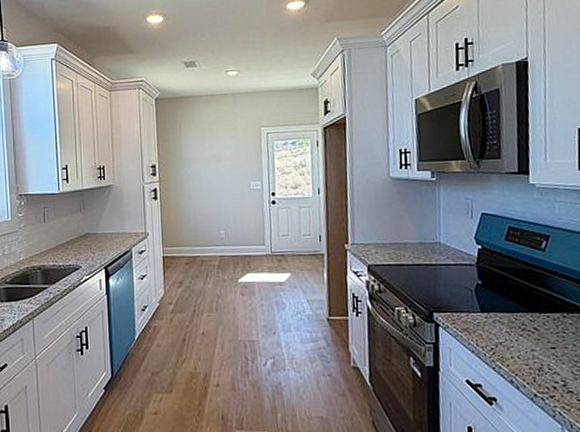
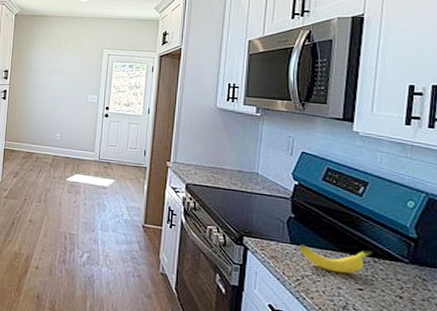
banana: none [489,307,562,335] -> present [298,244,373,274]

